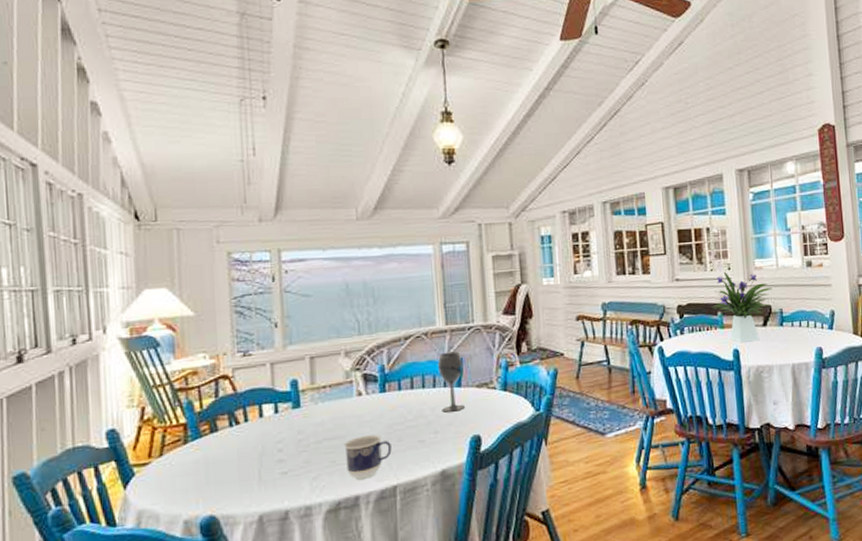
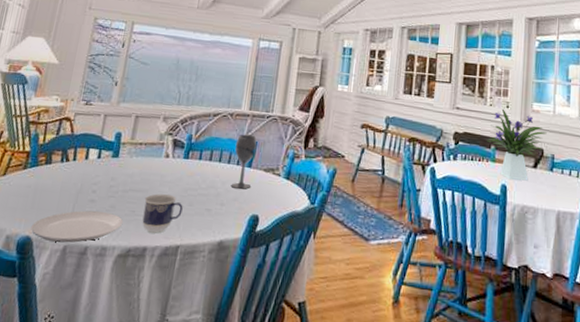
plate: none [212,469,325,515] -> present [30,210,123,243]

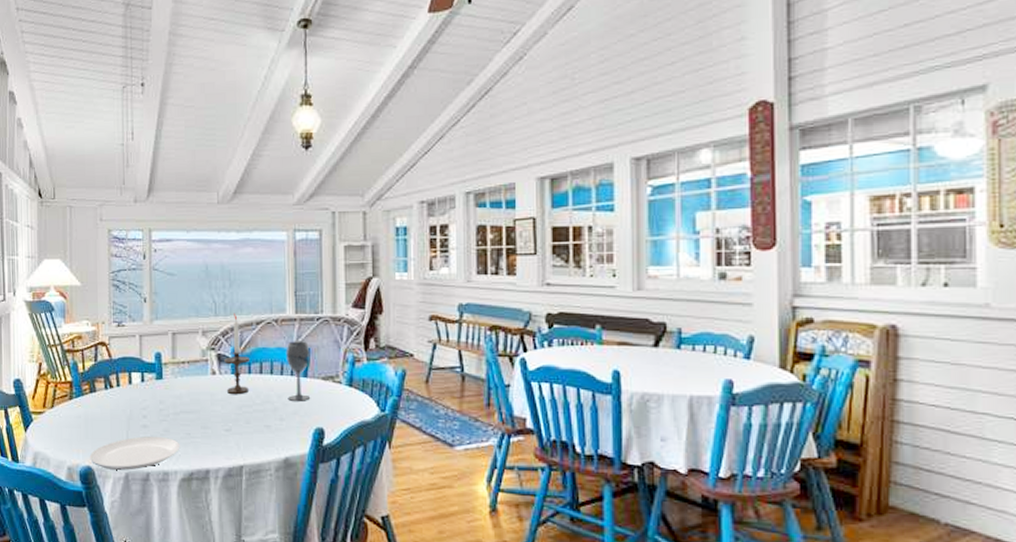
cup: present [142,194,183,234] -> none [198,413,240,455]
candlestick: none [177,103,203,178] -> present [224,313,251,394]
flower arrangement: present [486,108,547,181] -> none [588,278,670,363]

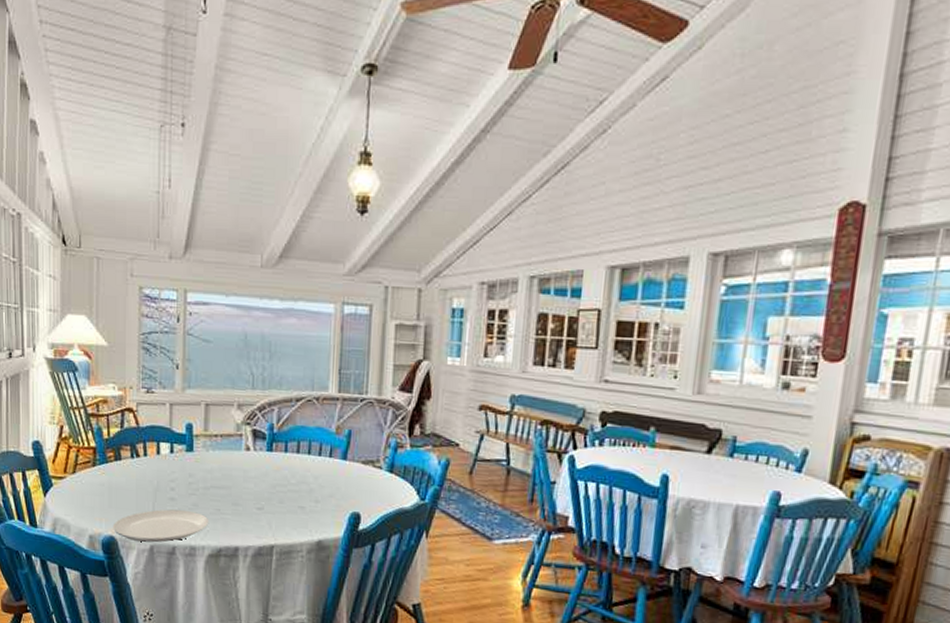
candlestick: present [224,313,251,394] -> none [260,387,288,473]
wine glass: present [285,341,310,403] -> none [324,421,351,485]

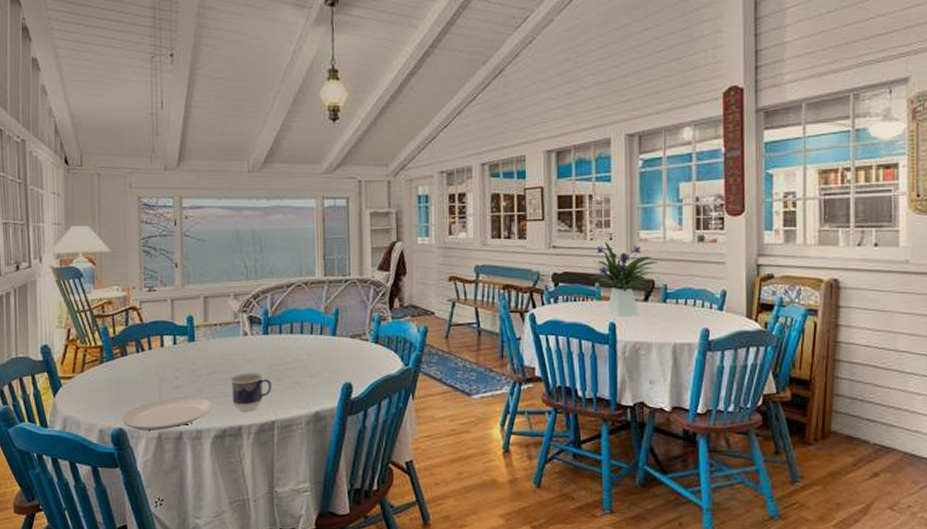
cup: none [229,490,273,533] -> present [230,373,272,412]
flower arrangement: none [643,379,729,470] -> present [589,241,657,316]

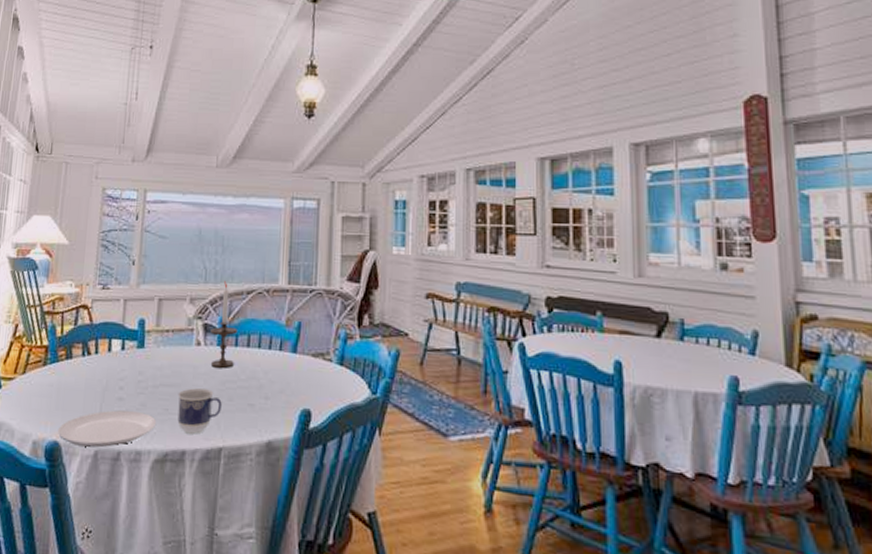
candlestick: none [256,276,281,353] -> present [210,280,238,368]
flower arrangement: present [589,241,657,316] -> none [589,263,671,355]

